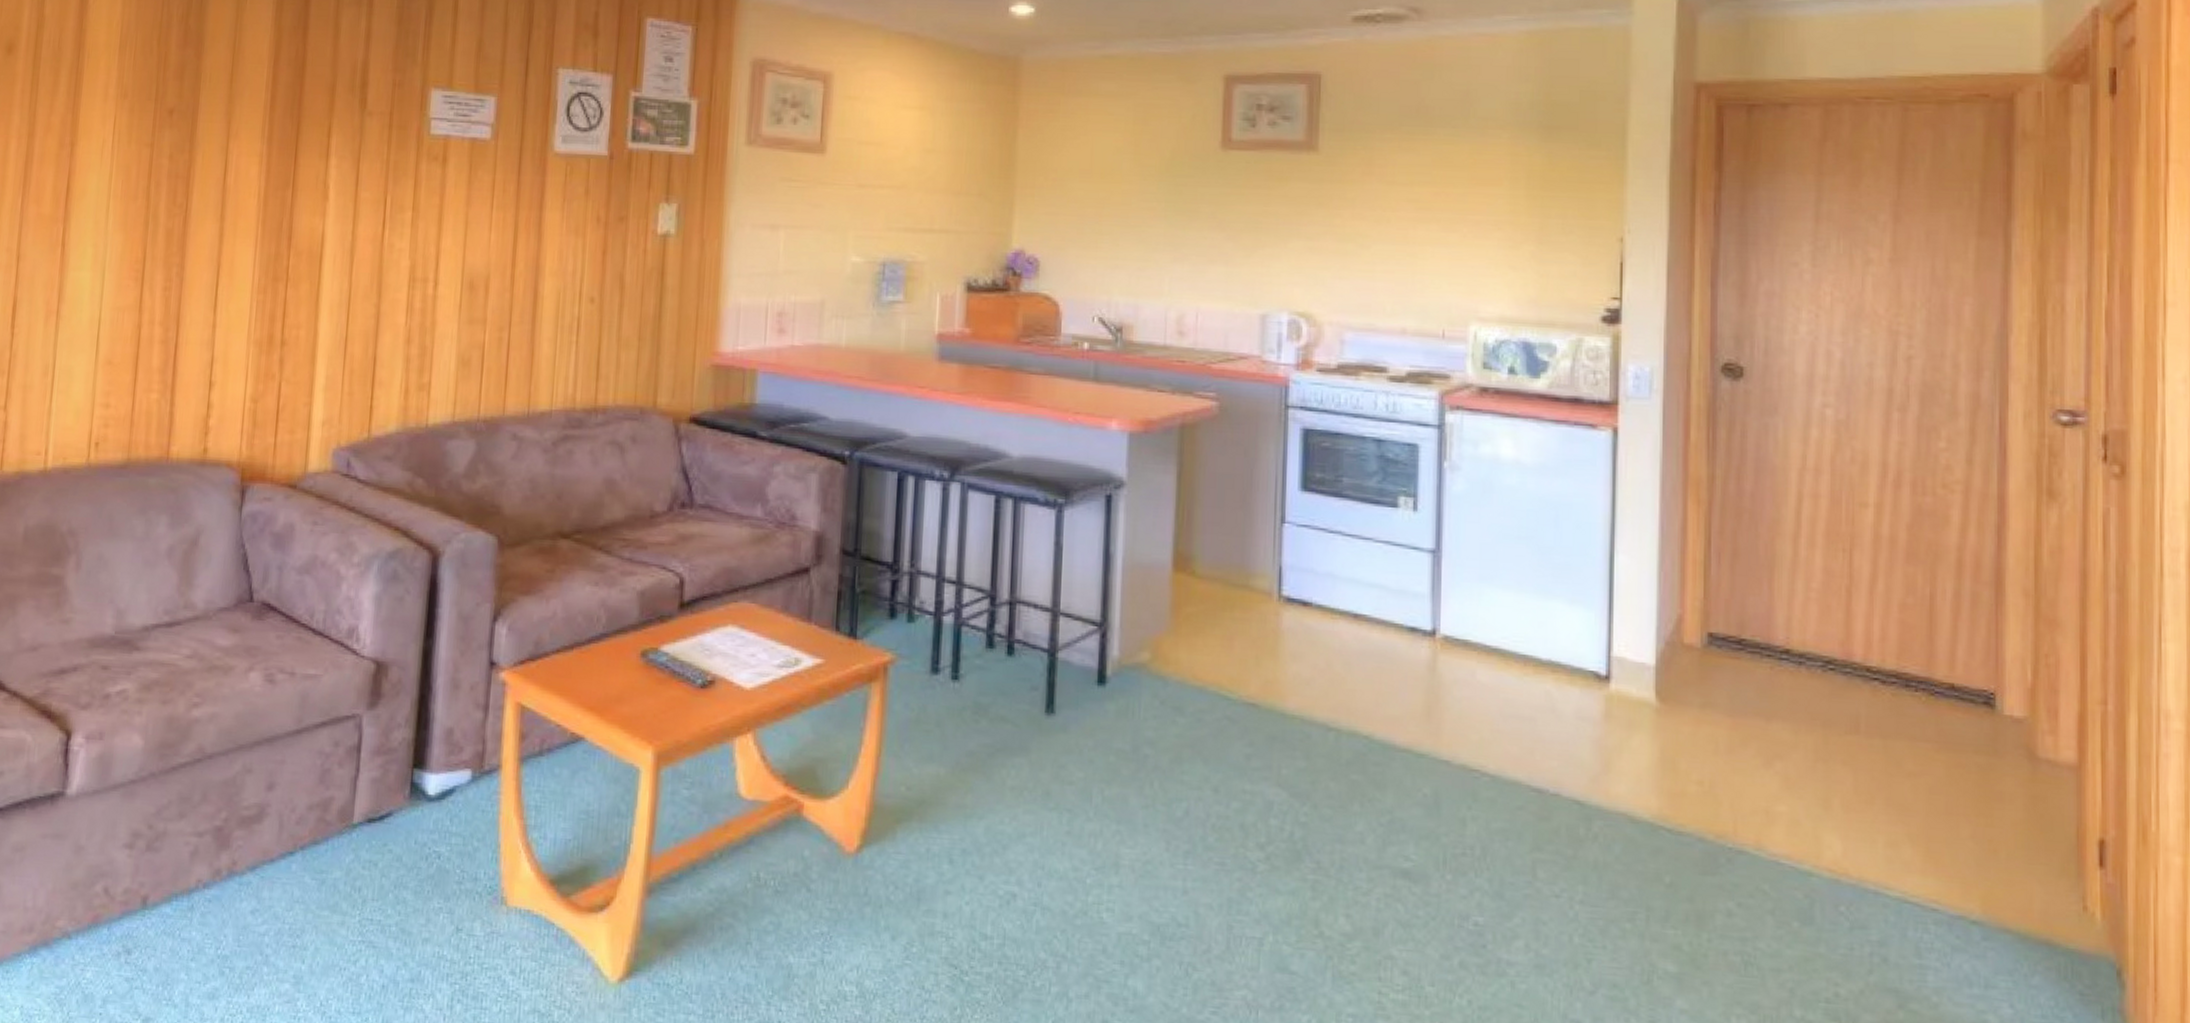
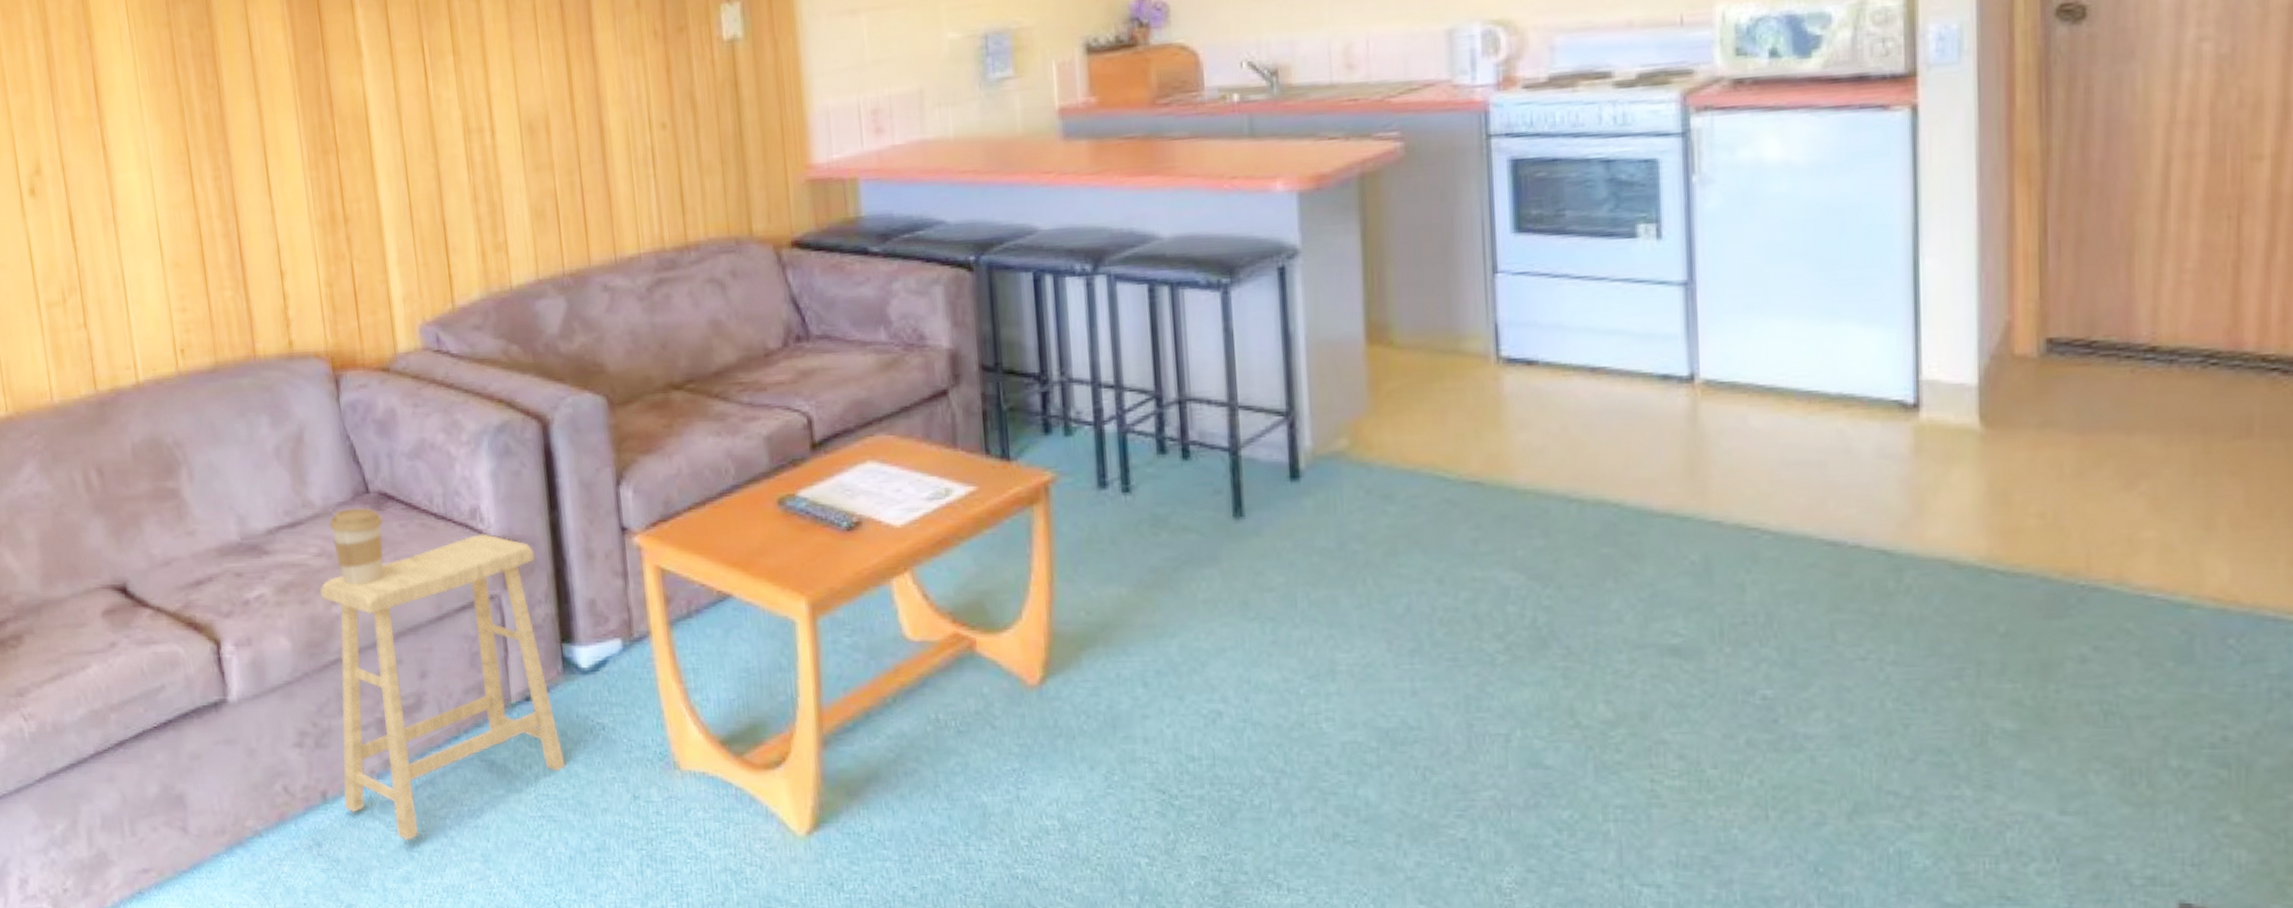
footstool: none [163,653,403,956] -> present [320,533,566,841]
coffee cup: none [206,614,261,691] -> present [329,508,384,585]

